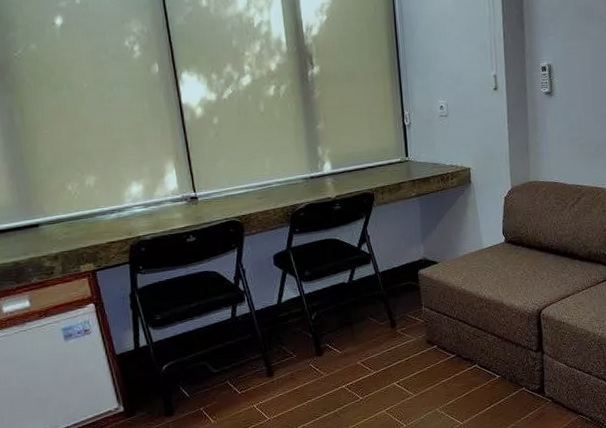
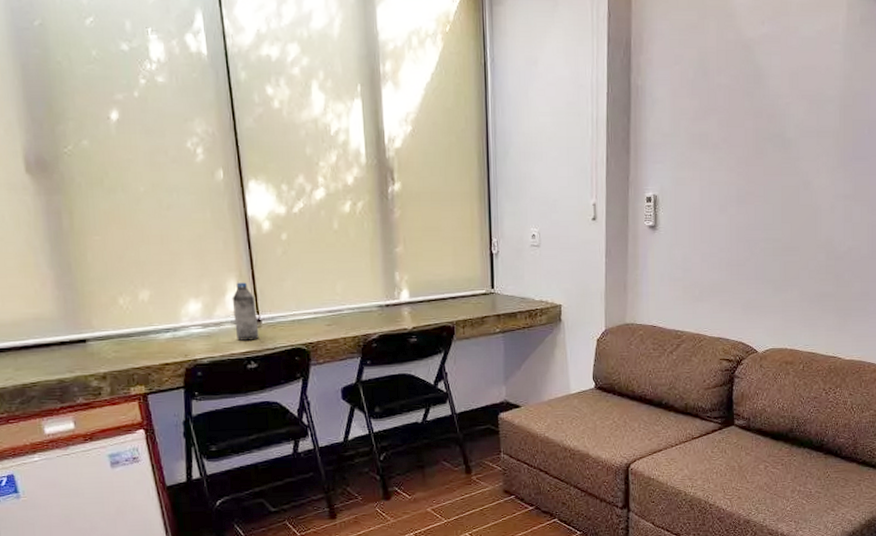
water bottle: none [170,164,196,217] -> present [232,282,259,341]

